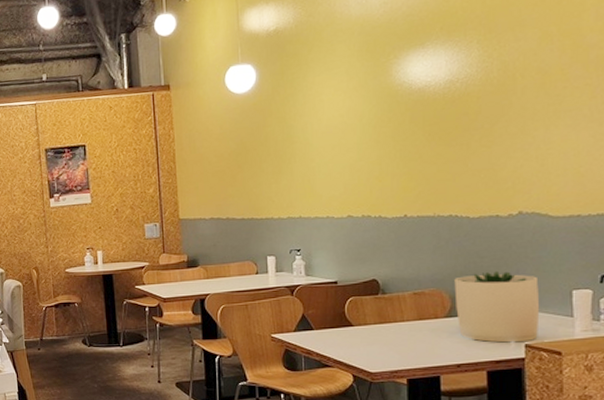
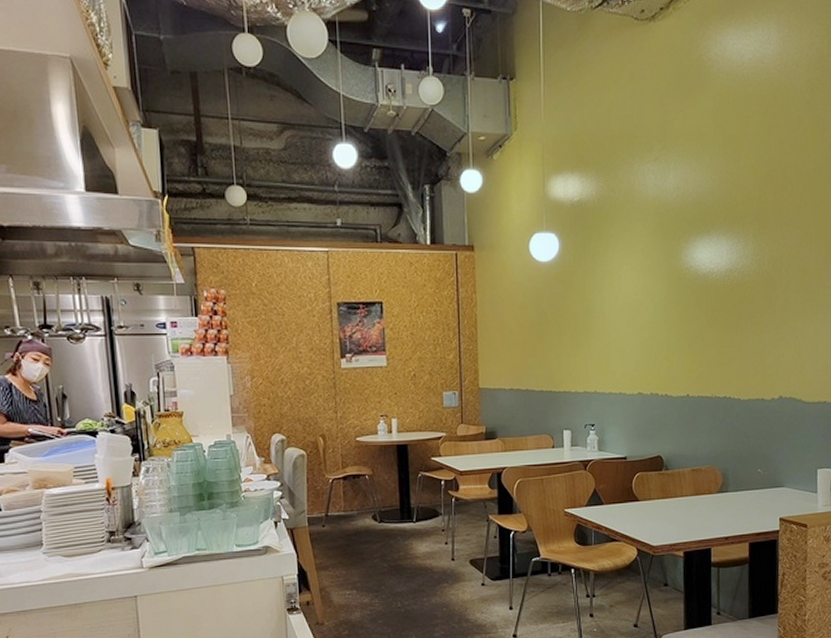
planter: present [454,270,540,343] -> none [726,450,793,517]

